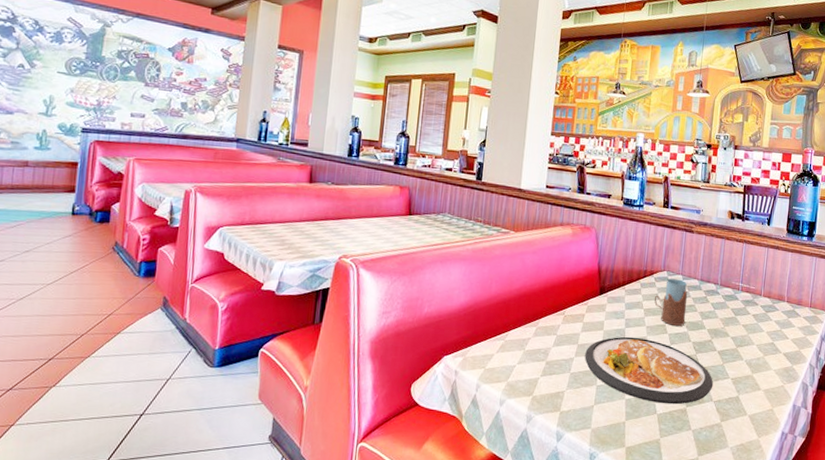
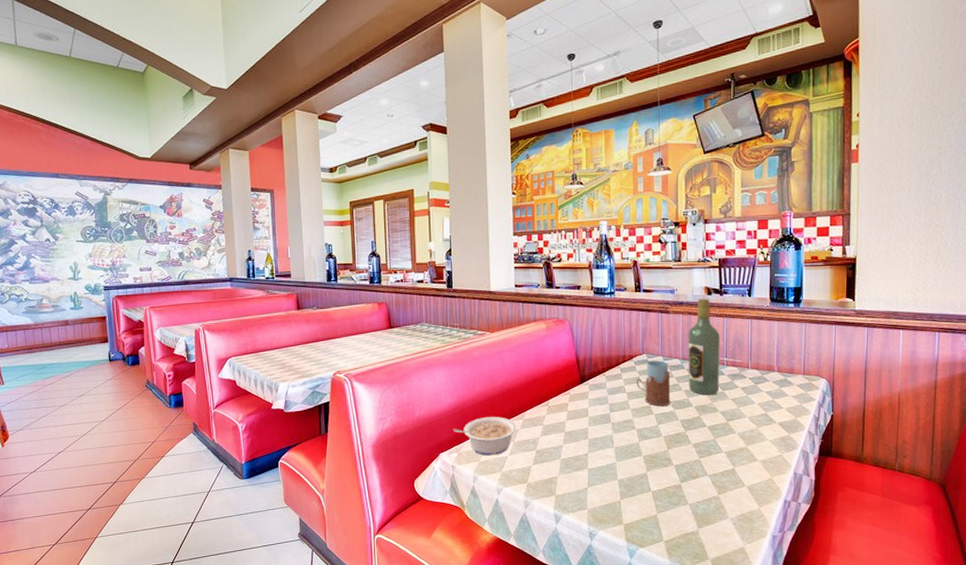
legume: none [462,321,529,364] -> present [453,417,517,456]
dish: present [585,336,713,405] -> none [573,420,706,482]
wine bottle: none [703,221,738,320] -> present [688,298,720,395]

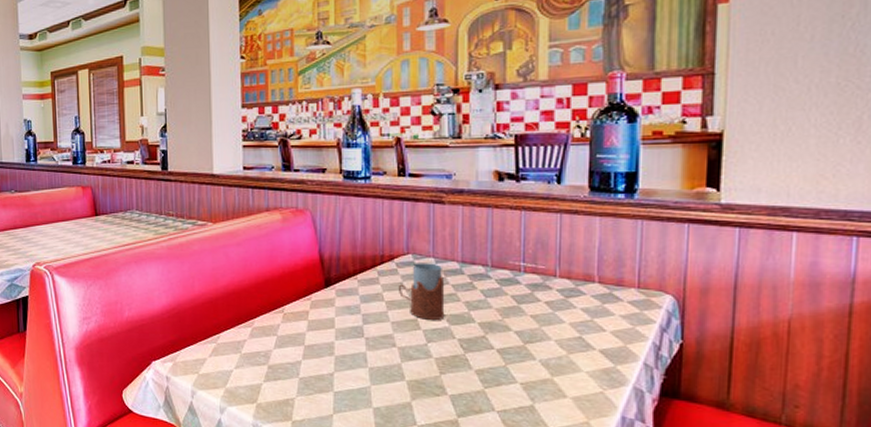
legume: present [453,417,517,456] -> none [168,322,244,368]
wine bottle: present [688,298,720,395] -> none [469,185,515,310]

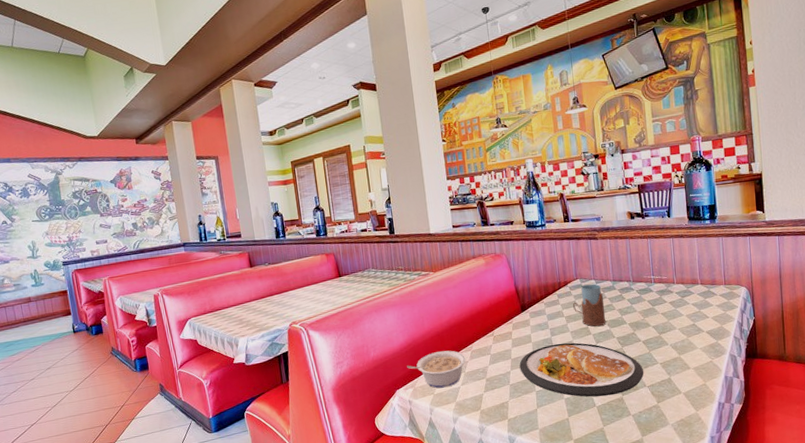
legume: none [168,322,244,368] -> present [407,350,466,389]
dish: none [315,335,493,415] -> present [519,342,643,397]

